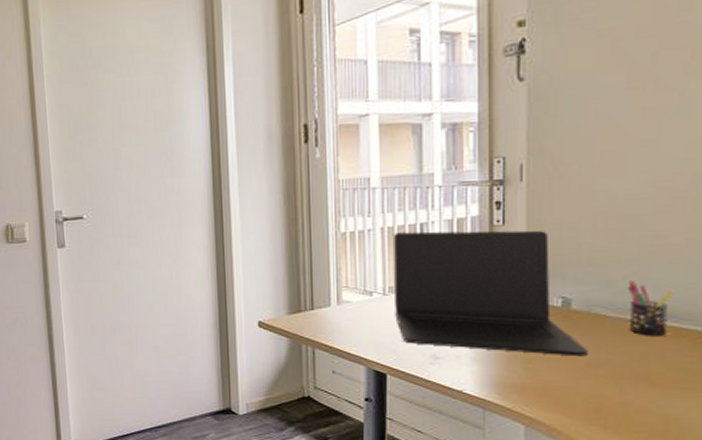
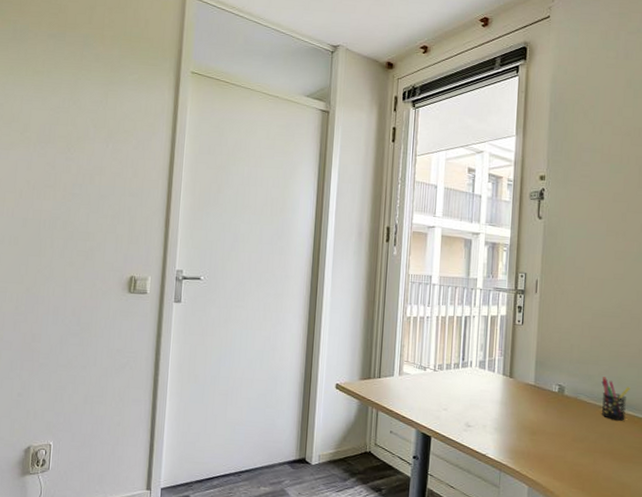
laptop: present [394,230,589,357] -> none [441,321,574,433]

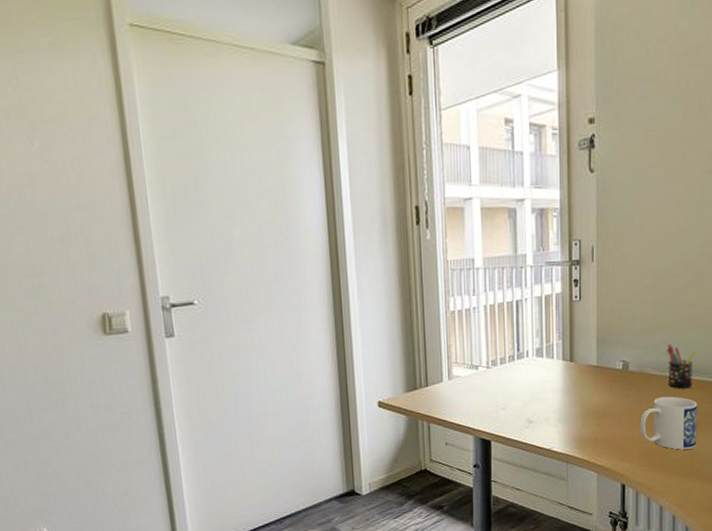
mug: none [572,424,630,480] -> present [639,396,698,450]

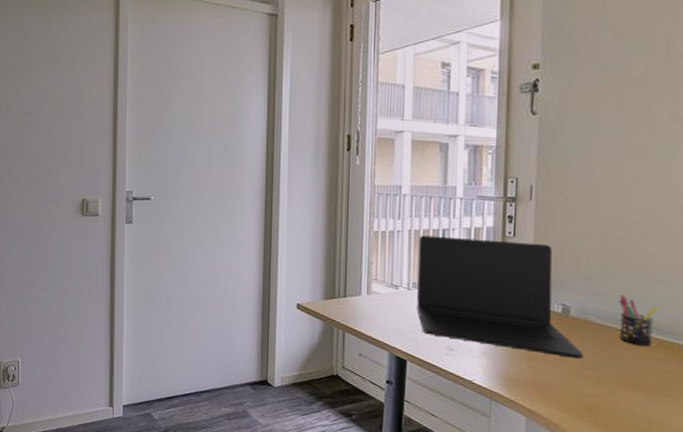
laptop: none [495,304,641,411] -> present [417,235,584,359]
mug: present [639,396,698,450] -> none [581,350,659,415]

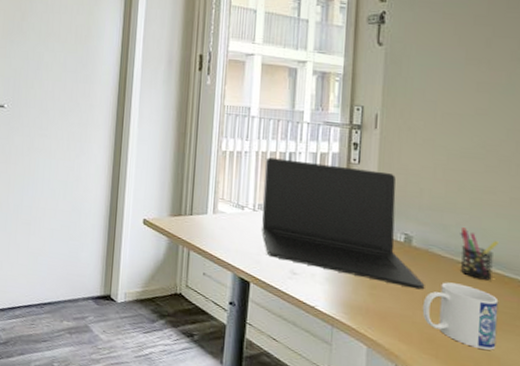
mug: none [581,350,659,415] -> present [422,282,499,350]

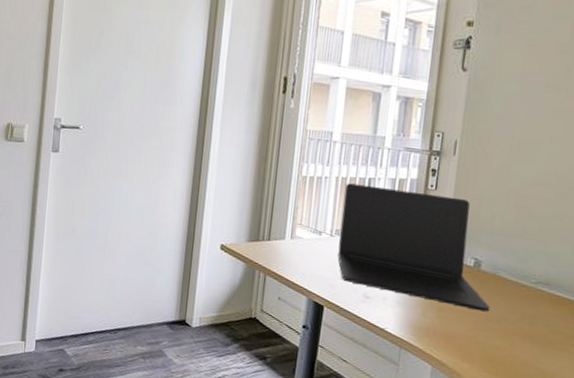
mug: present [422,282,499,350] -> none [485,304,557,368]
pen holder: present [460,227,499,281] -> none [523,252,562,303]

